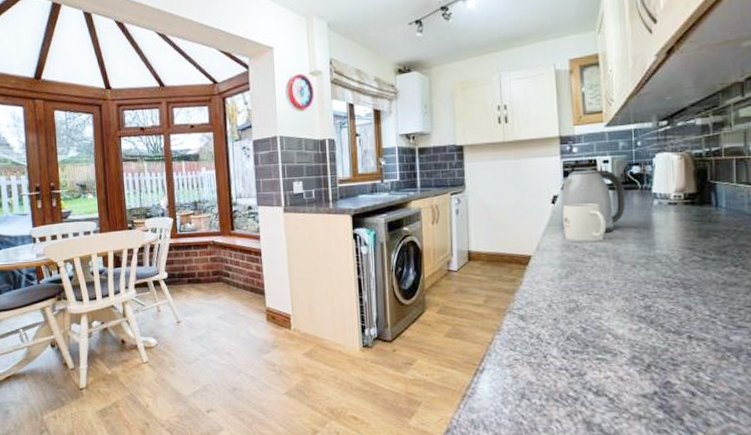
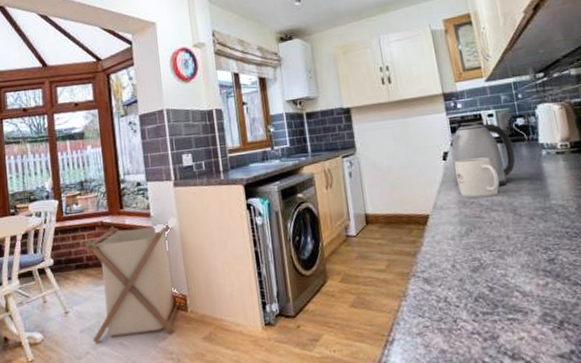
laundry basket: none [196,246,284,351] -> present [84,222,180,343]

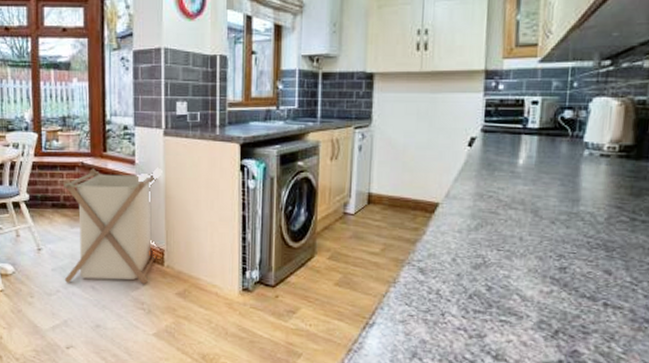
kettle: present [450,123,515,188] -> none [477,109,553,184]
mug: present [454,157,500,199] -> none [478,147,528,194]

